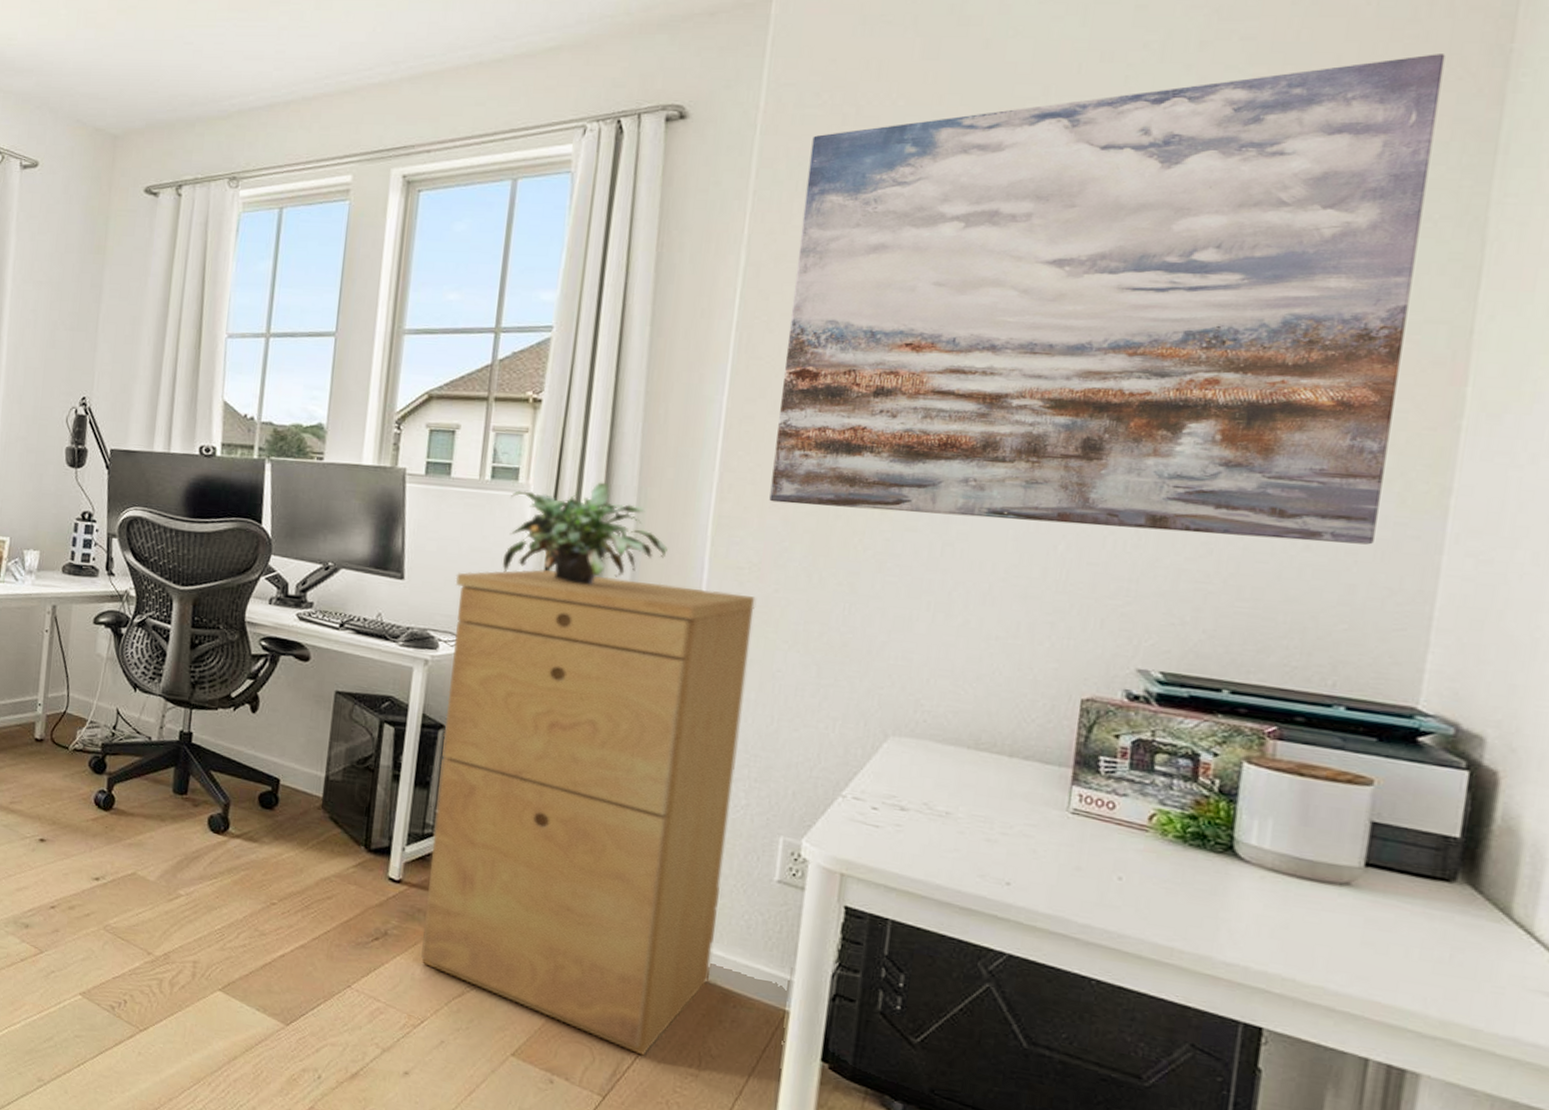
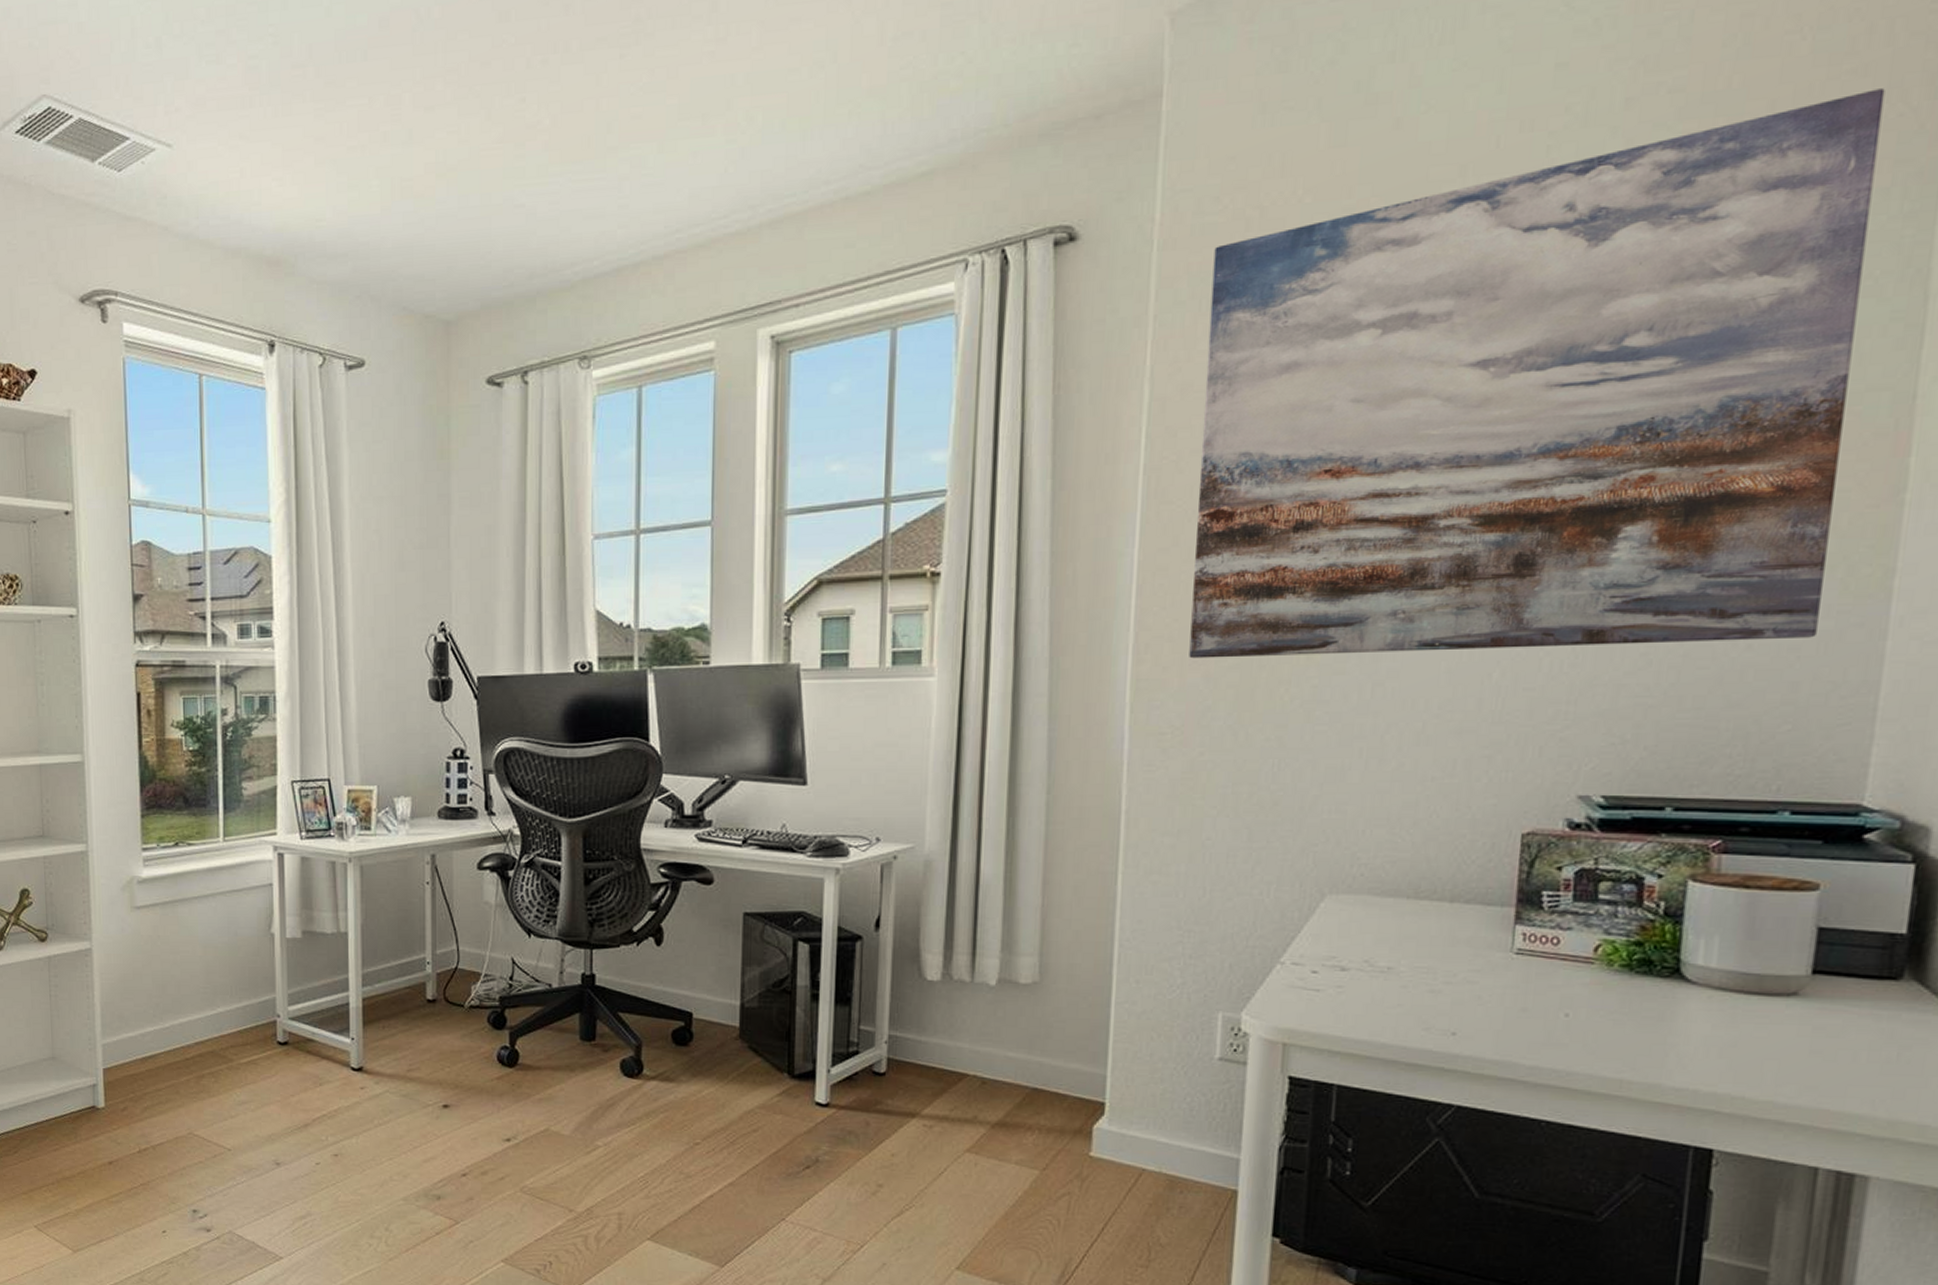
filing cabinet: present [421,569,757,1056] -> none [856,758,1182,1253]
potted plant: present [502,482,668,585] -> none [910,656,1085,769]

